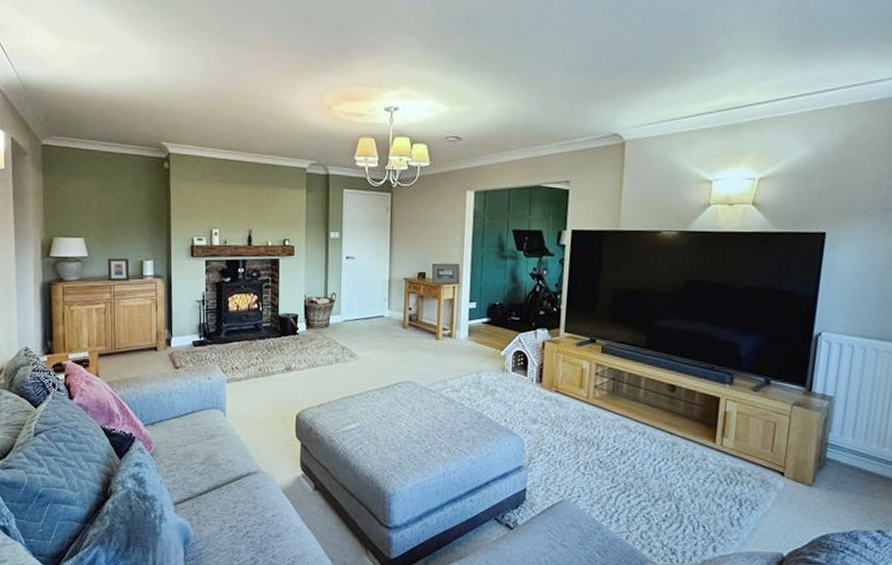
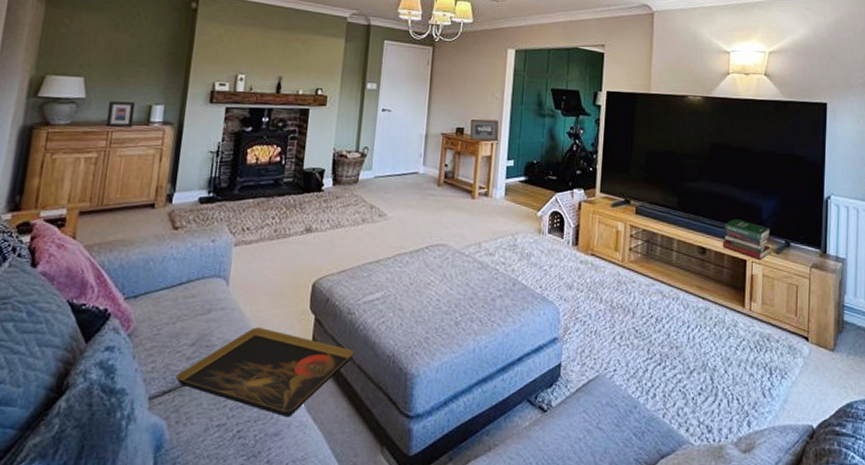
decorative tray: none [192,451,337,524] -> present [175,328,355,418]
books: none [694,357,749,398] -> present [722,219,772,261]

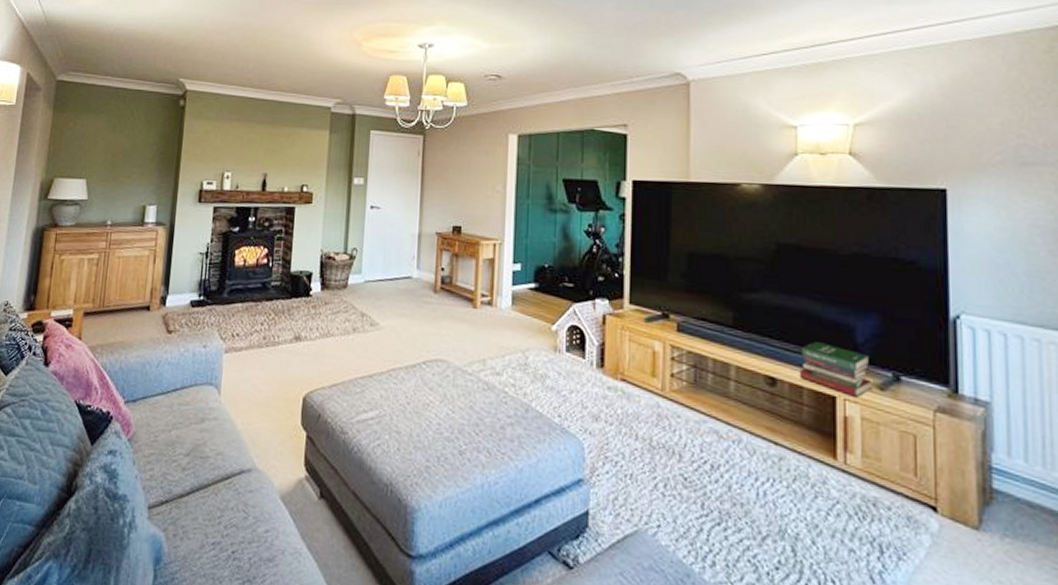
picture frame: present [106,101,136,128] -> none [106,202,131,229]
decorative tray: present [175,328,355,418] -> none [172,441,349,543]
picture frame: present [469,118,499,142] -> none [467,215,502,243]

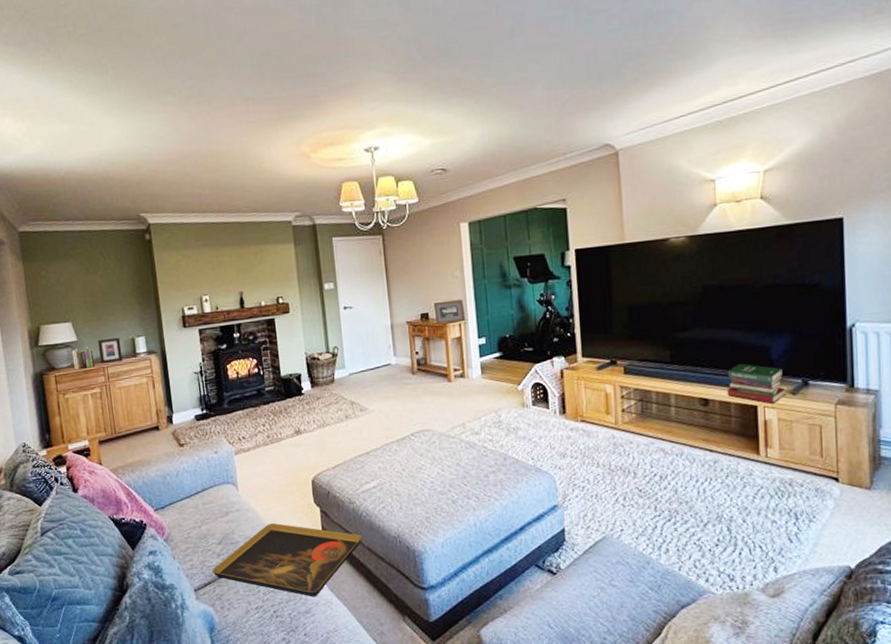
books: none [78,207,101,232] -> present [71,346,95,370]
picture frame: none [106,202,131,229] -> present [98,337,123,364]
decorative tray: none [172,441,349,543] -> present [212,523,362,597]
picture frame: none [467,215,502,243] -> present [433,299,466,324]

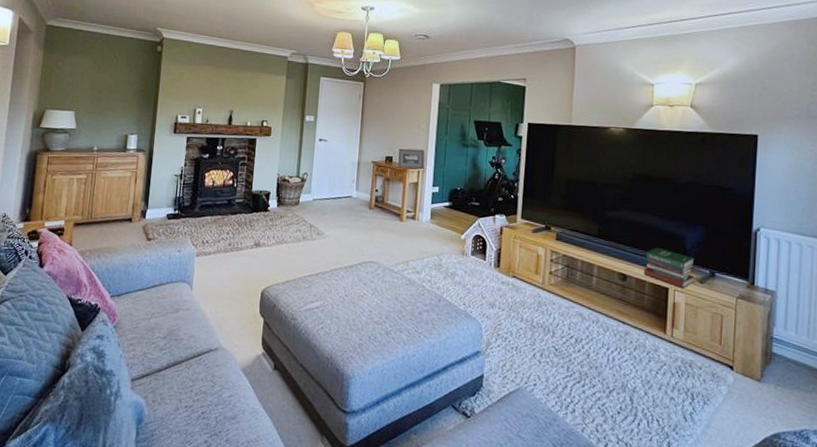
books: present [71,346,95,370] -> none [67,135,88,156]
picture frame: present [98,337,123,364] -> none [93,131,115,154]
decorative tray: present [212,523,362,597] -> none [152,326,298,405]

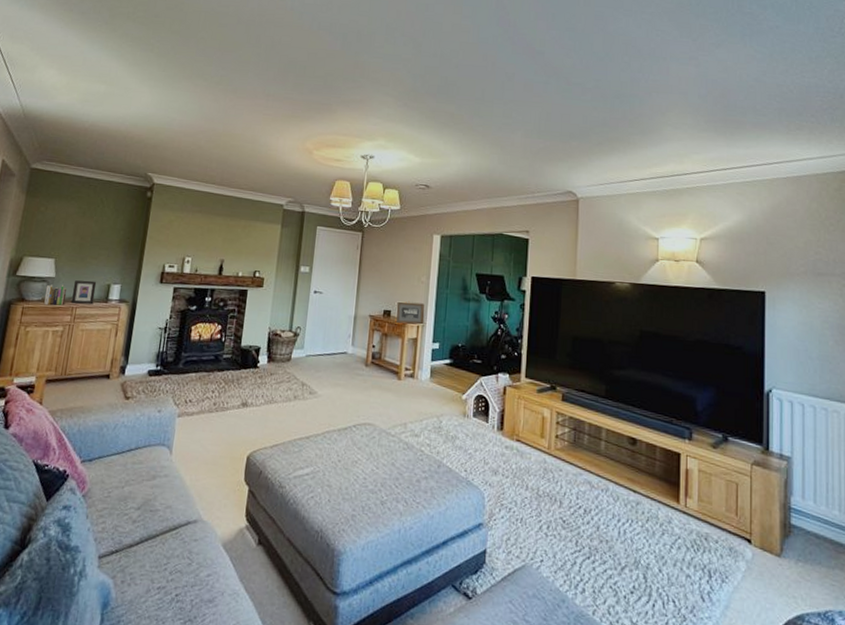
books: none [67,135,88,156] -> present [44,284,67,306]
picture frame: none [93,131,115,154] -> present [71,280,97,305]
books: present [643,248,695,289] -> none [654,410,708,455]

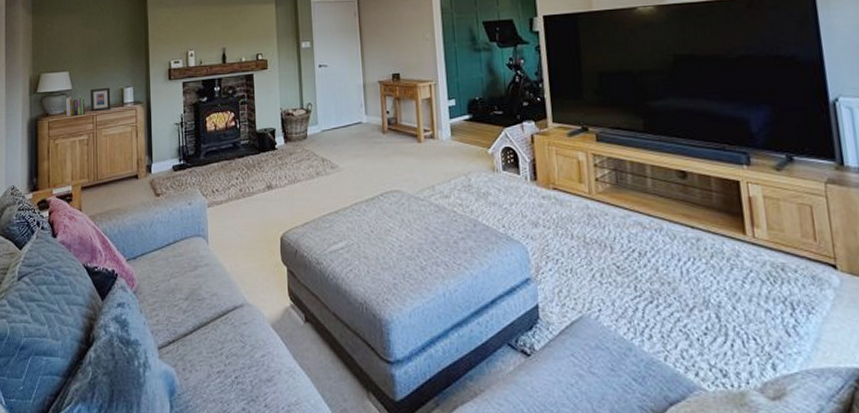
picture frame: present [395,301,424,325] -> none [404,61,436,85]

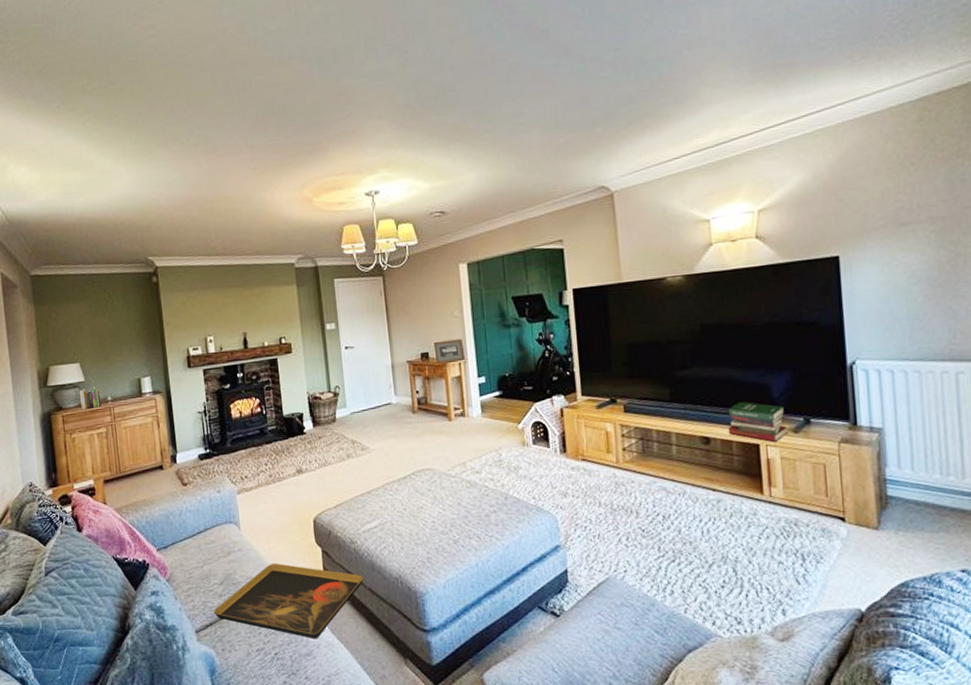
picture frame: present [91,87,111,112] -> none [105,377,129,404]
decorative tray: none [177,281,328,364] -> present [213,563,364,639]
picture frame: none [404,61,436,85] -> present [433,339,466,364]
books: none [704,136,770,180] -> present [728,402,789,443]

